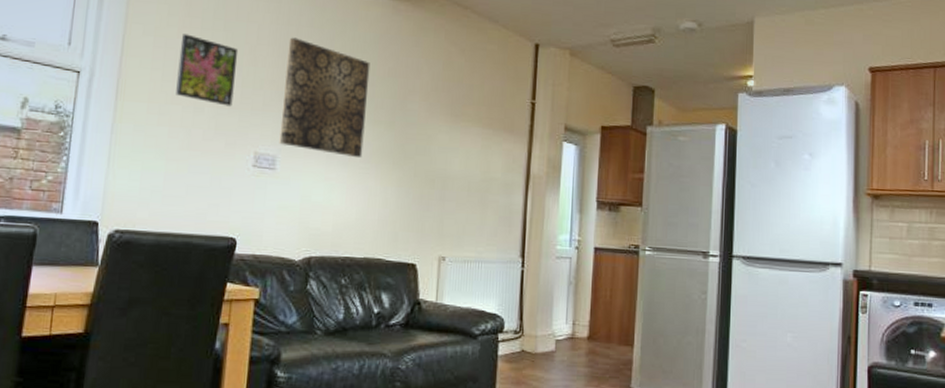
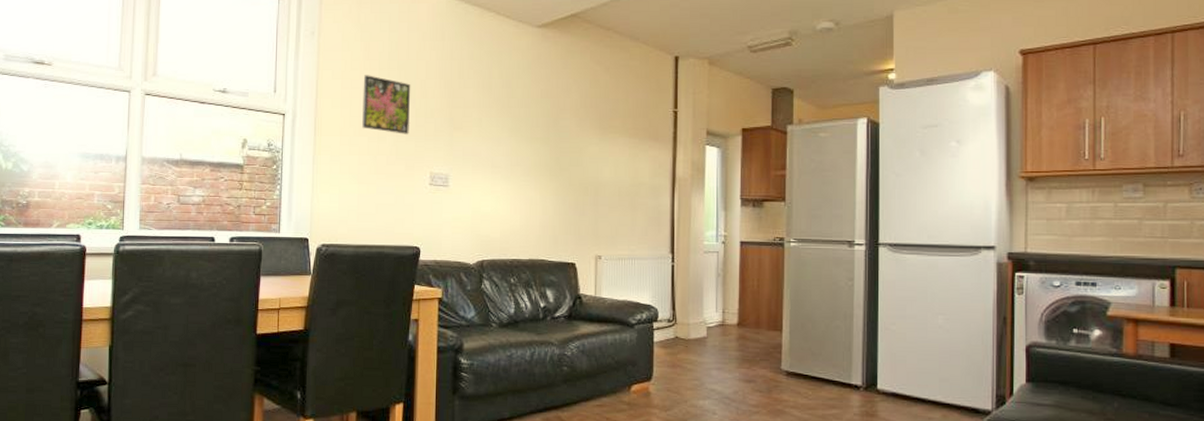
wall art: present [279,37,371,157] -> none [450,70,525,171]

